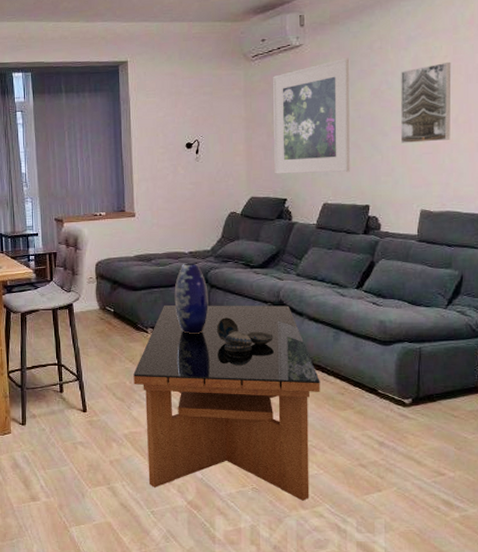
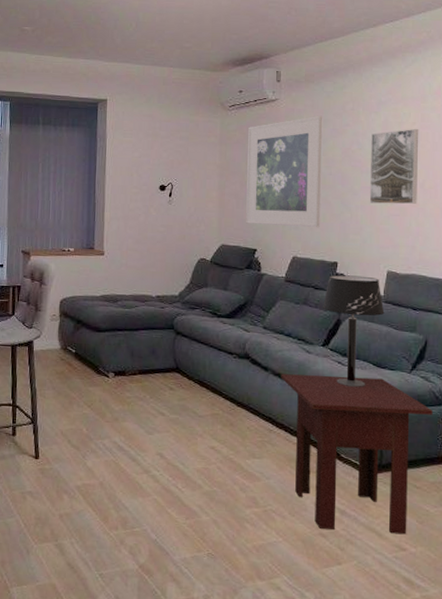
coffee table: present [133,305,320,501] -> none [90,350,283,571]
vase: present [174,263,209,334] -> none [138,307,173,382]
decorative bowl: present [216,317,273,353] -> none [179,367,237,406]
side table: none [316,316,469,461] -> present [281,374,433,535]
table lamp: none [356,217,419,325] -> present [323,275,385,387]

